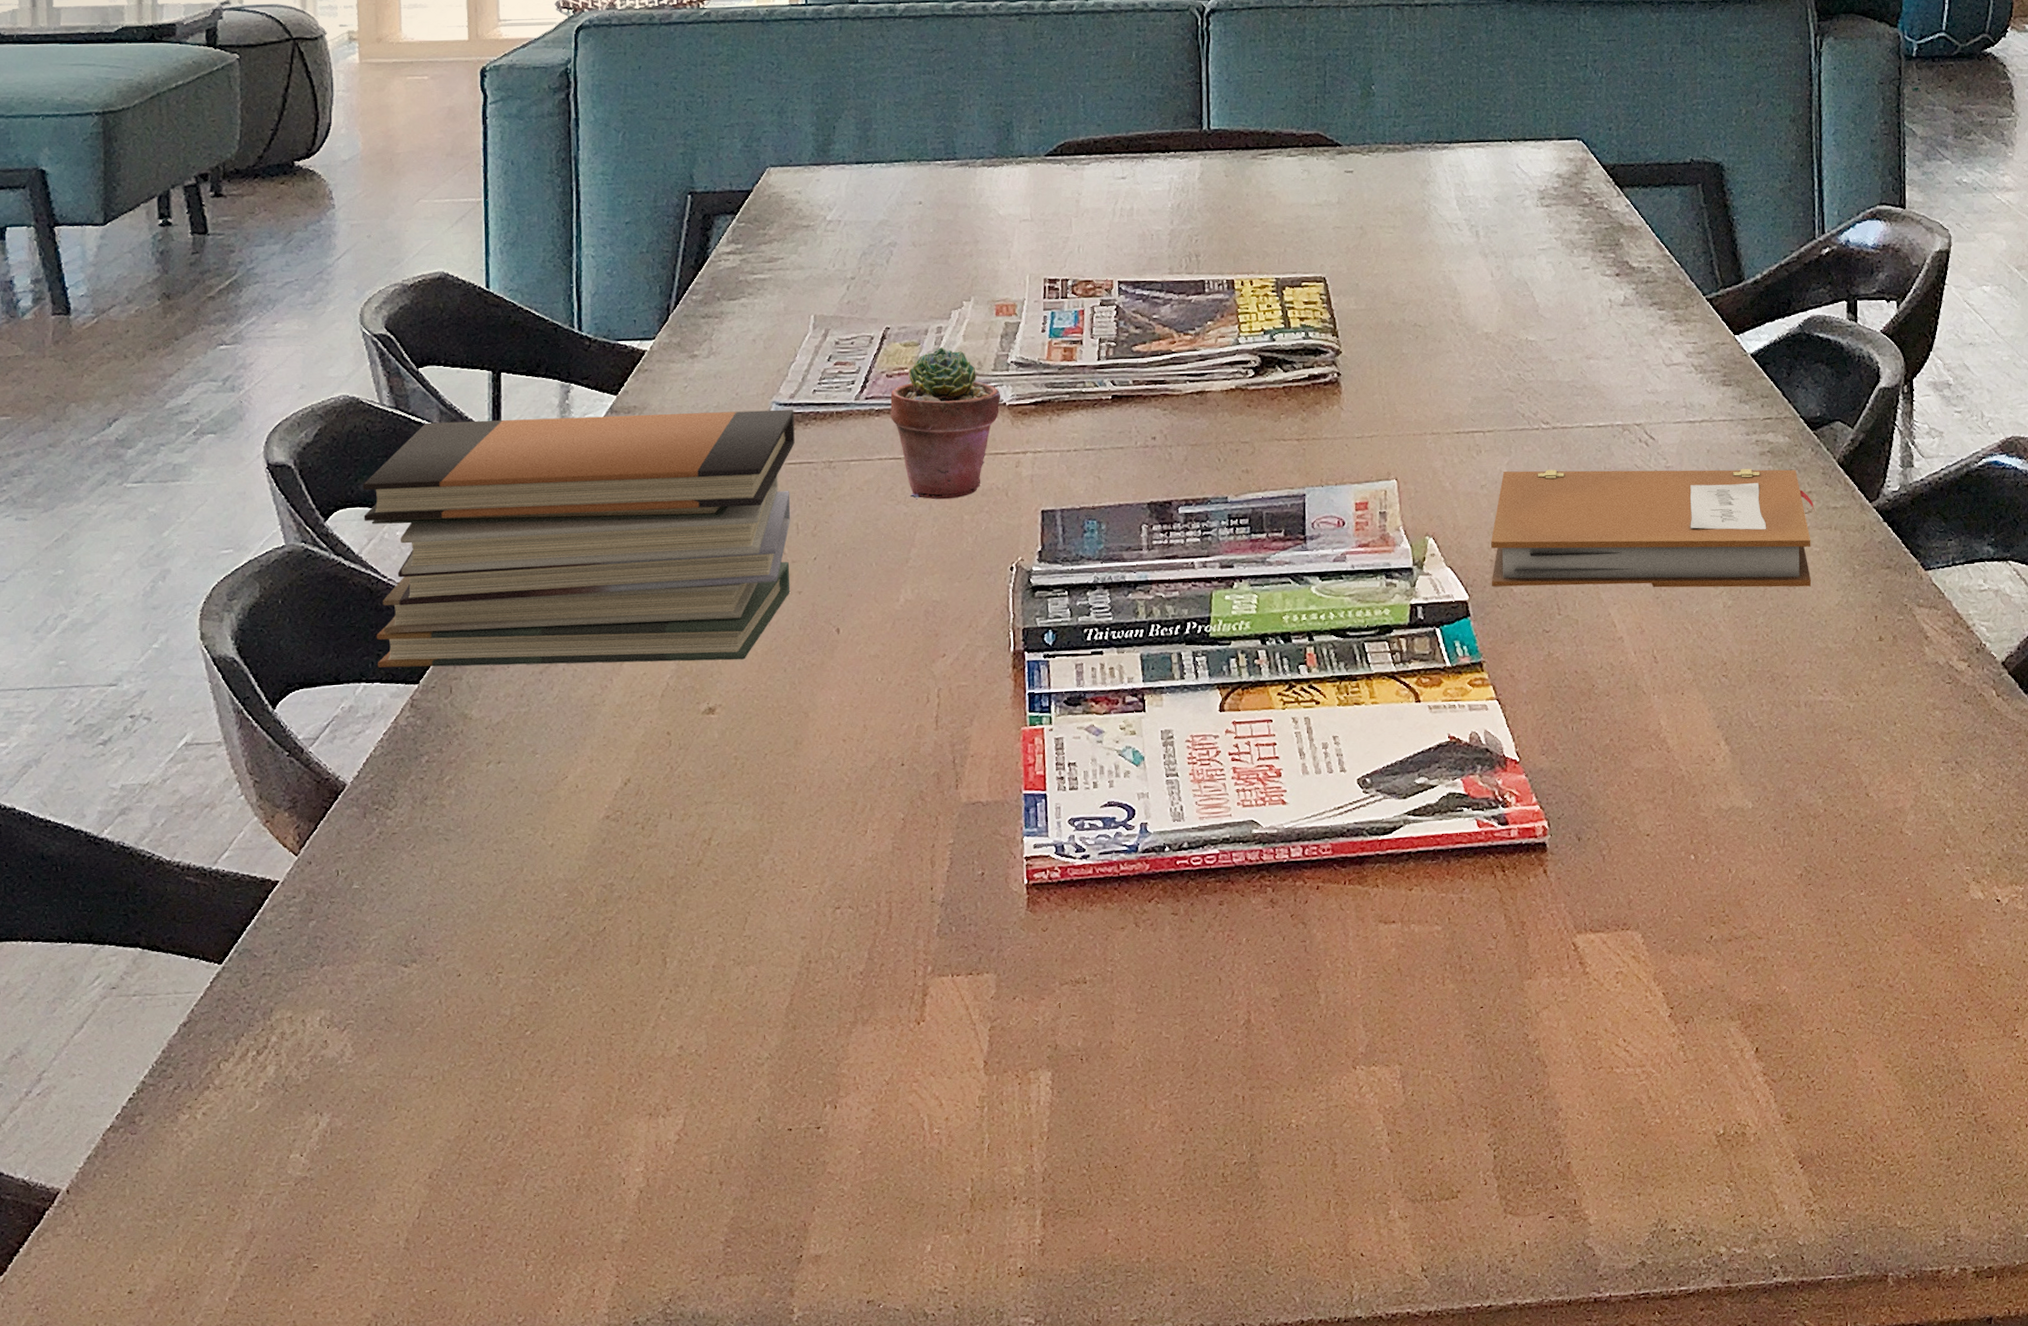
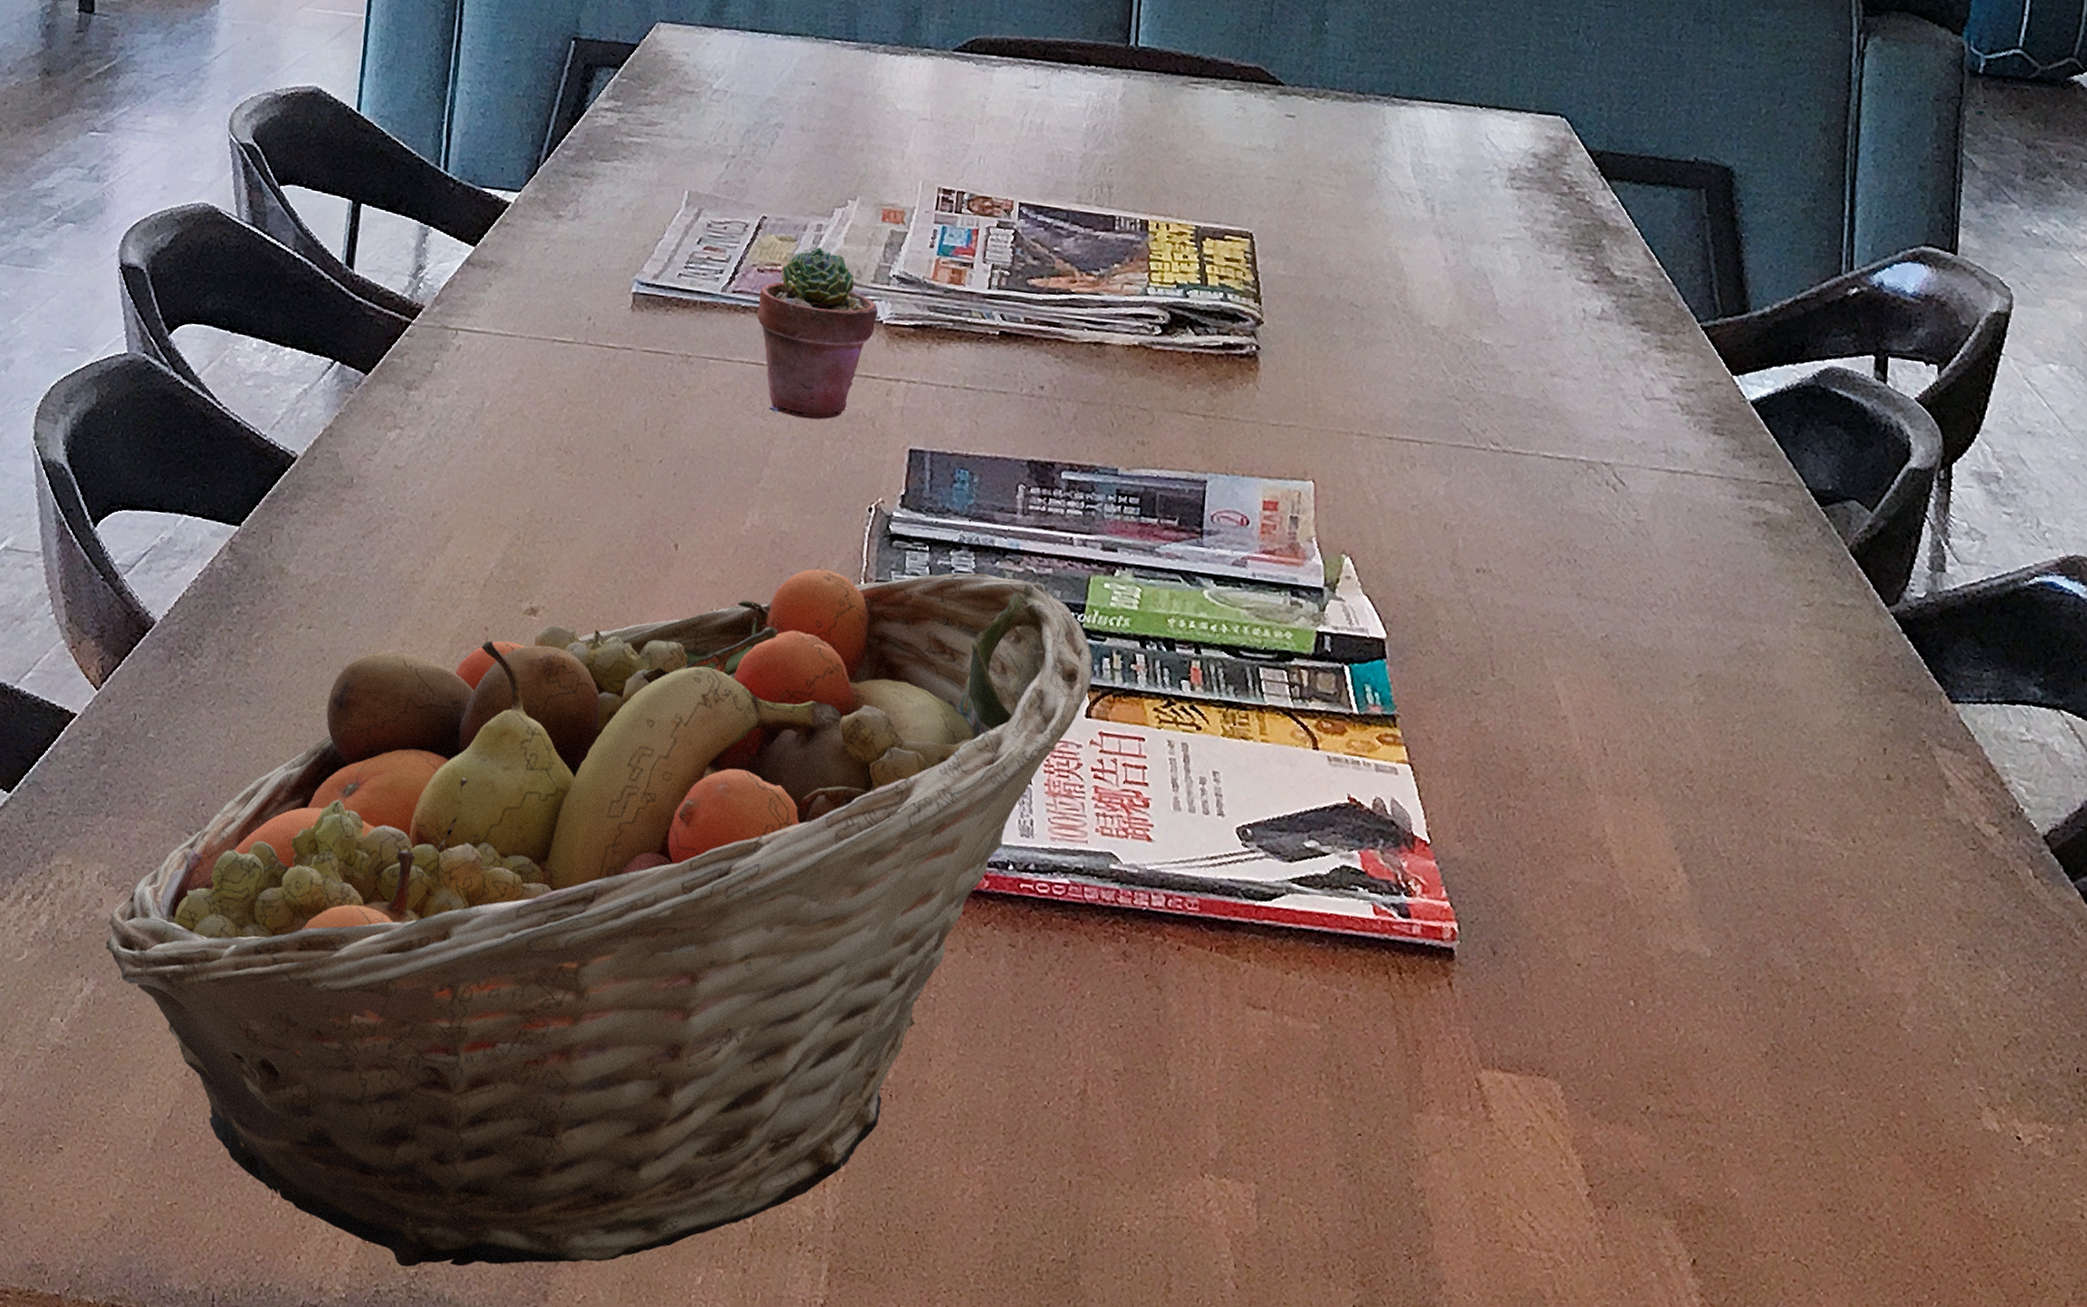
fruit basket: none [335,604,1223,1296] -> present [105,568,1093,1267]
book stack: present [362,409,795,668] -> none [202,245,656,561]
notebook: present [1491,468,1815,588] -> none [1414,493,1817,697]

